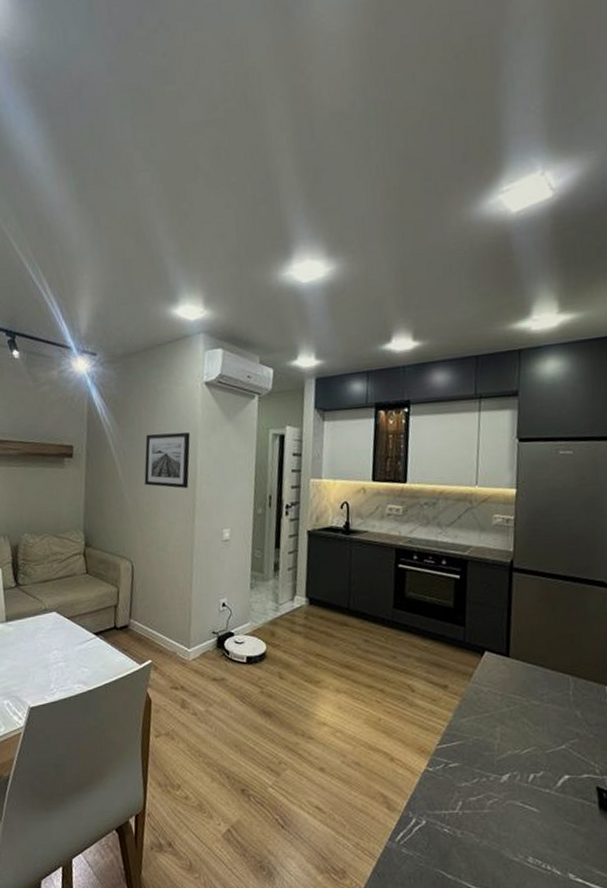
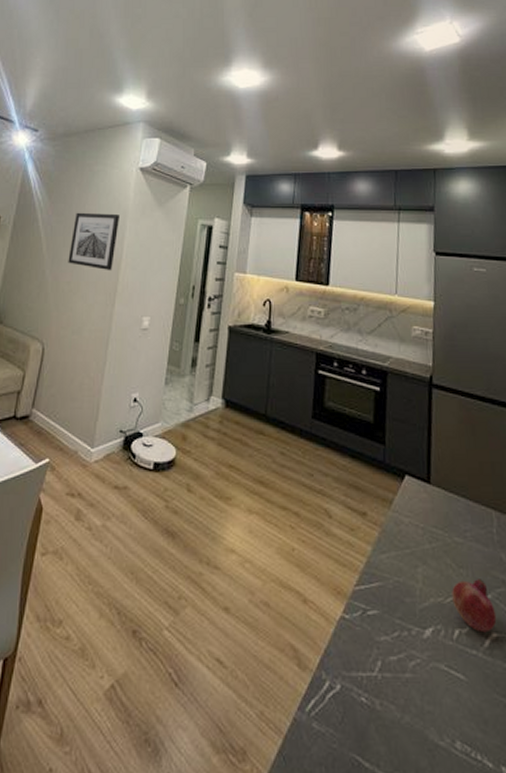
fruit: none [528,733,570,775] -> present [452,579,497,633]

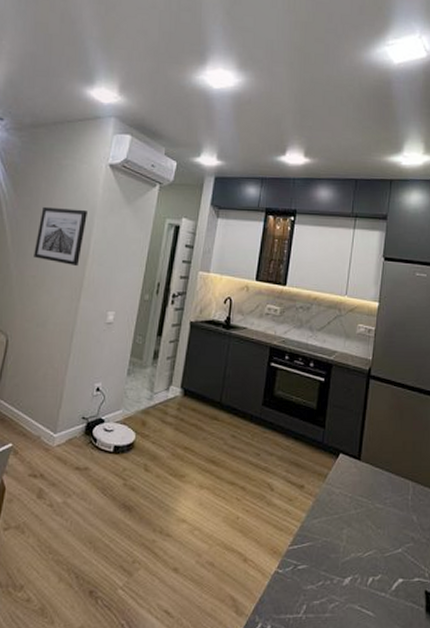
fruit: present [452,579,497,633] -> none [369,537,404,579]

